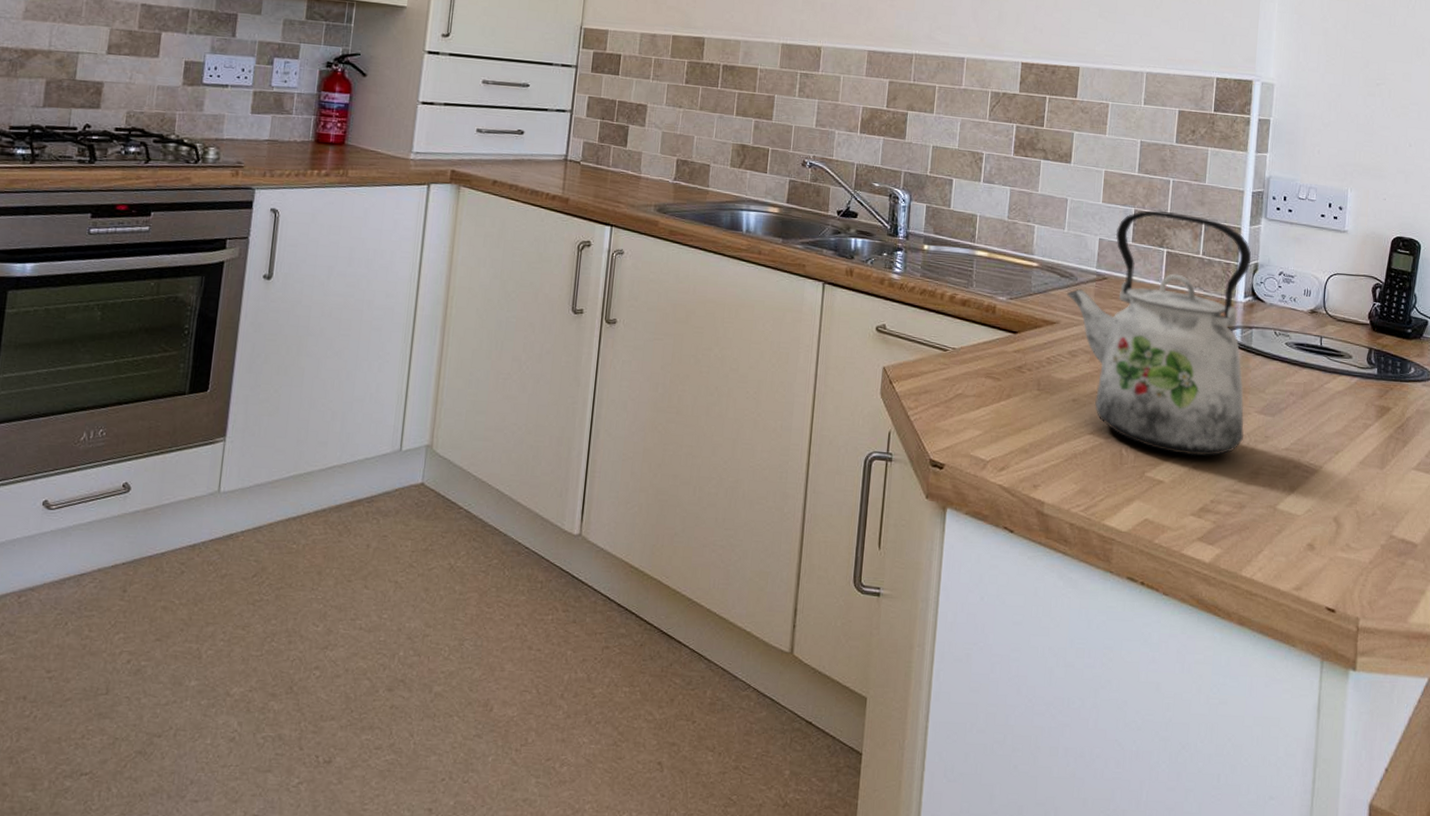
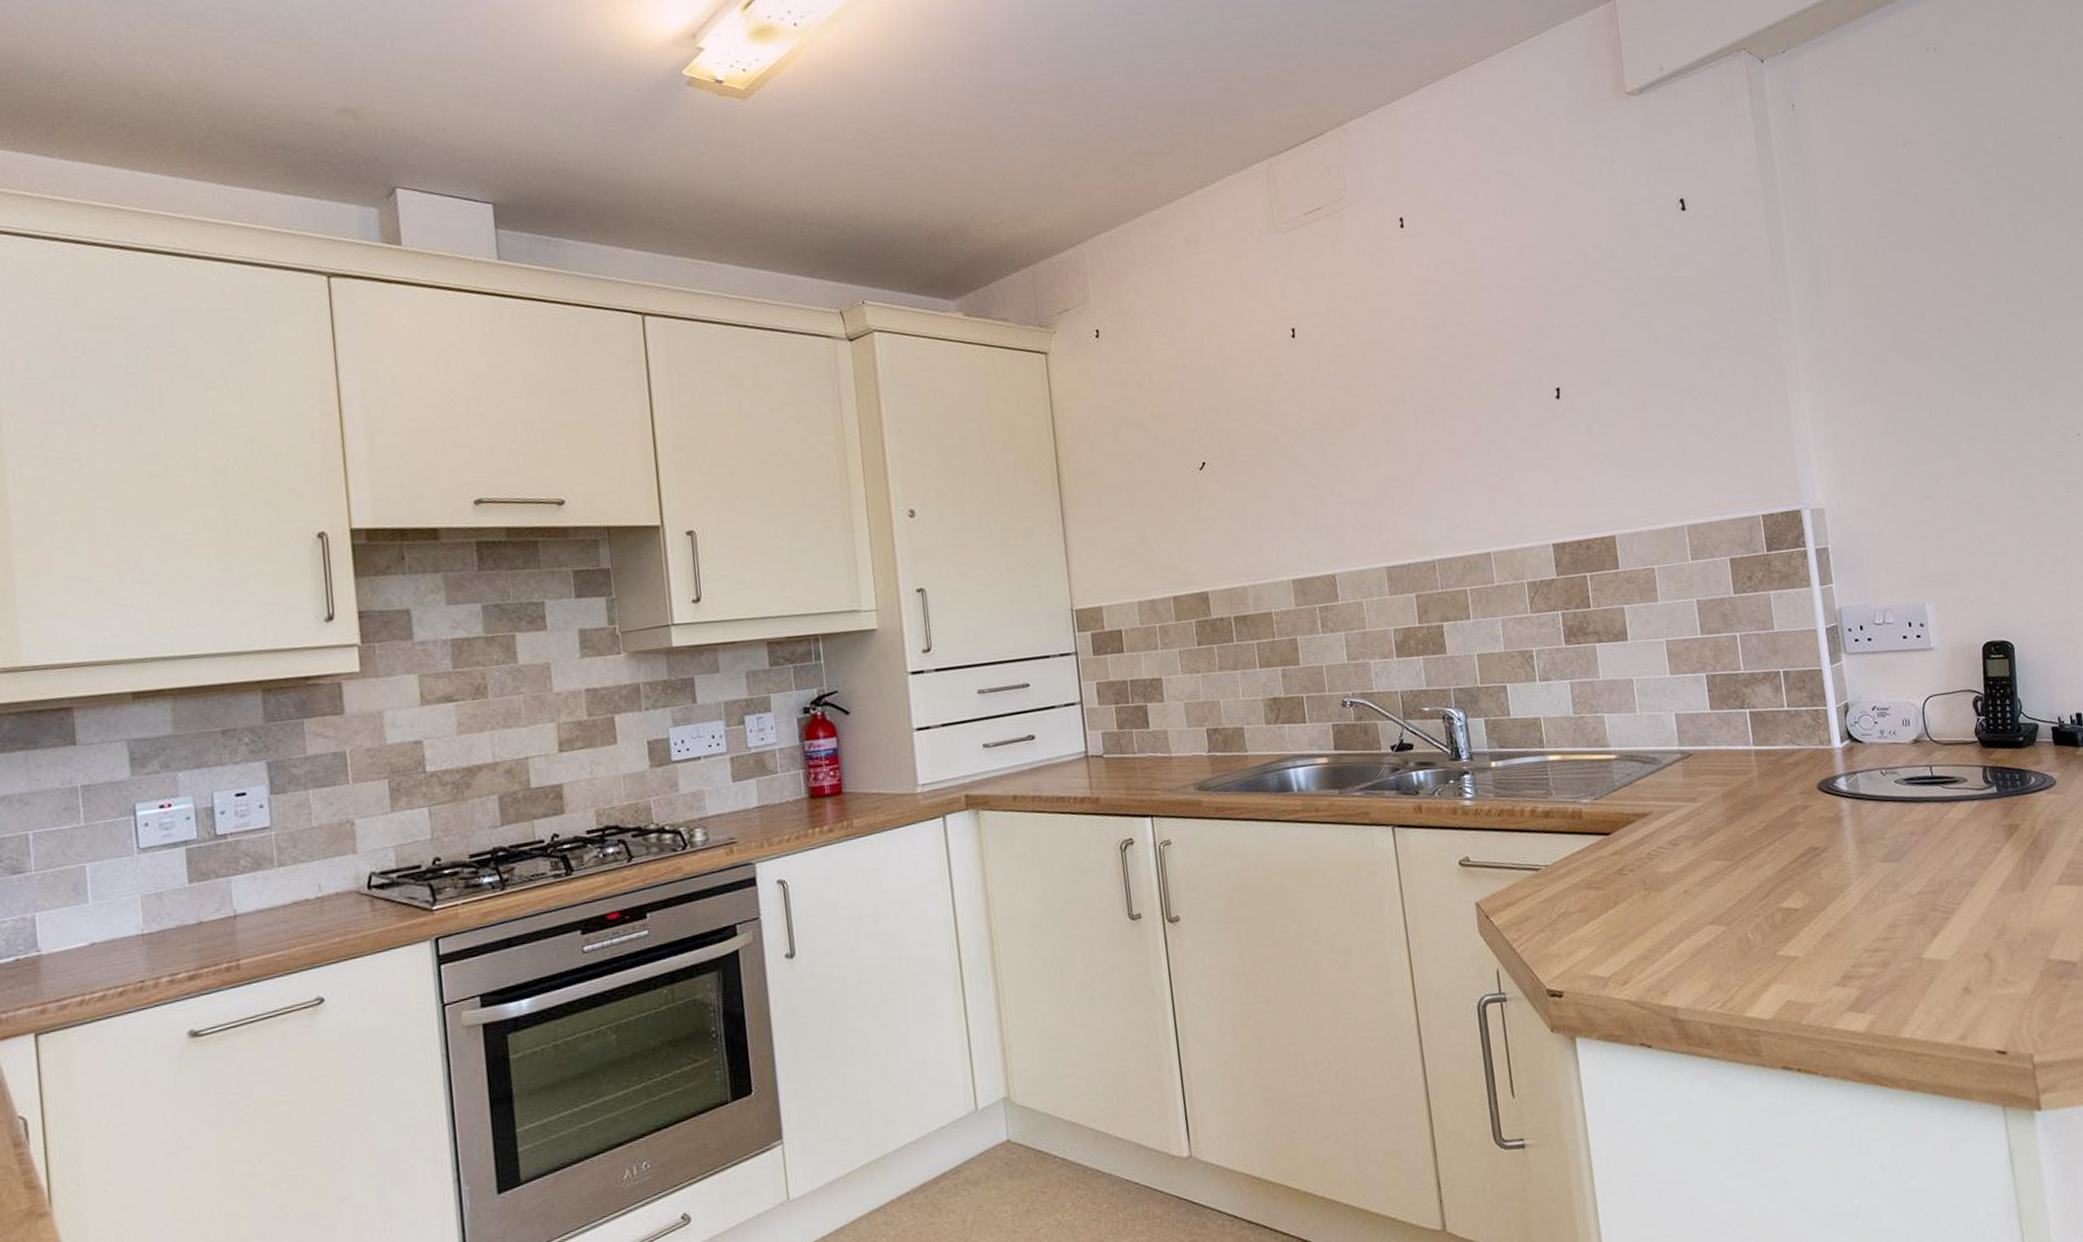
kettle: present [1066,210,1252,456] -> none [1653,667,1872,925]

